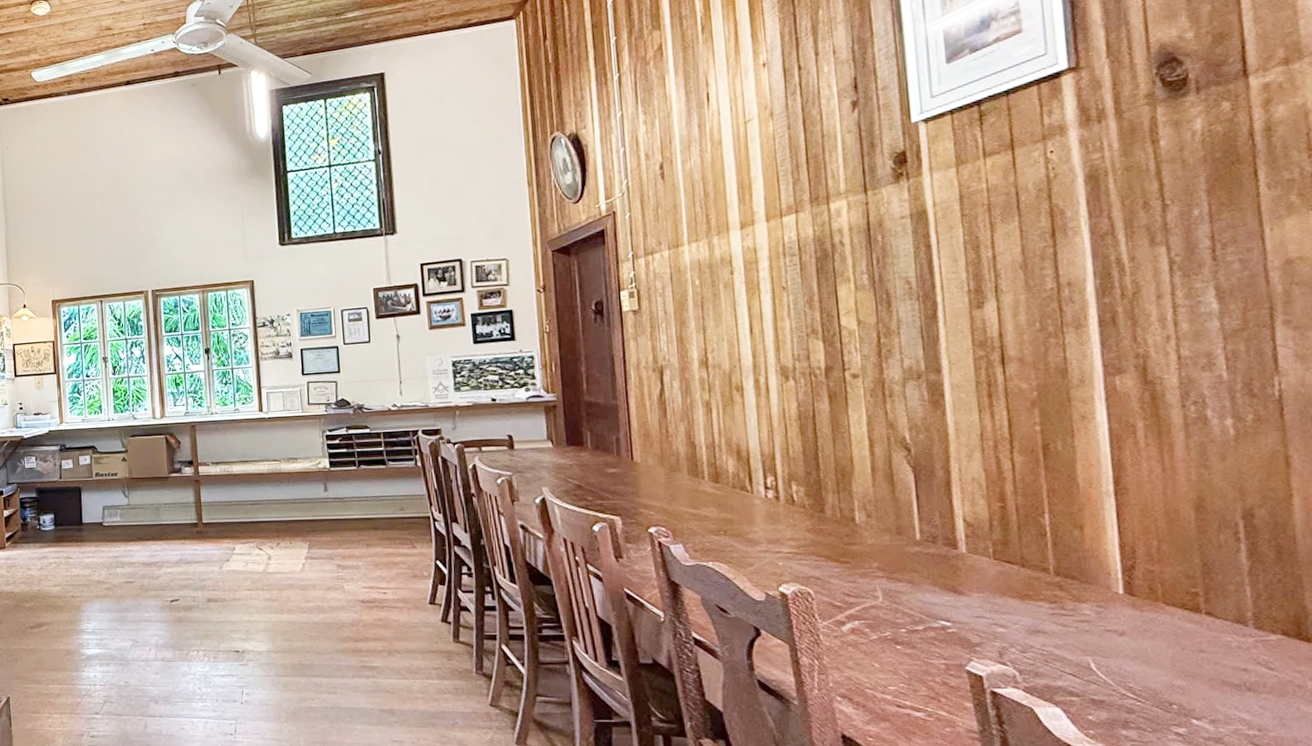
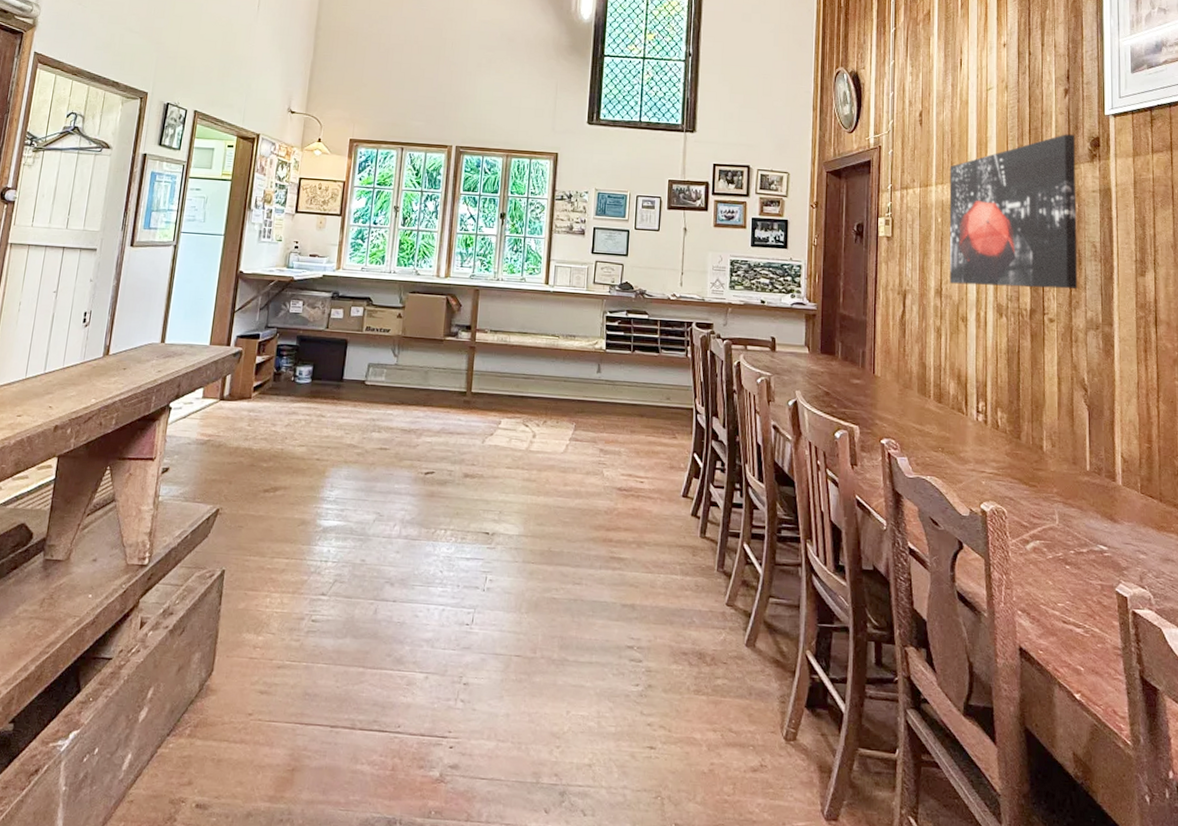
wall art: none [704,154,889,351] -> present [949,134,1078,289]

